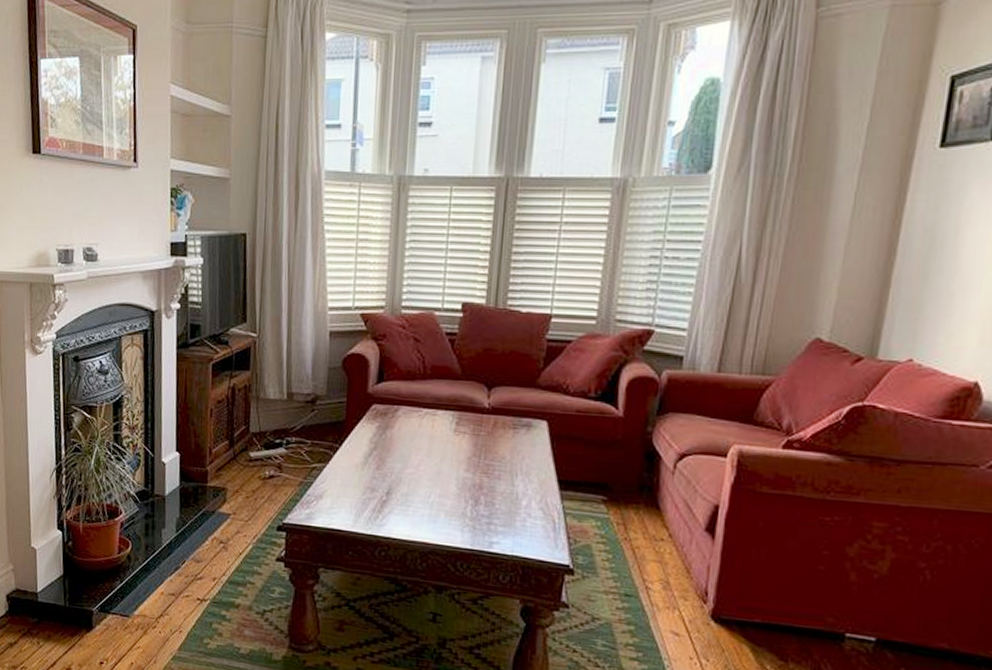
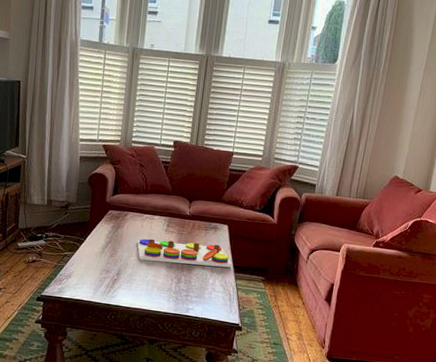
board game: none [413,443,556,483] -> present [137,239,233,268]

